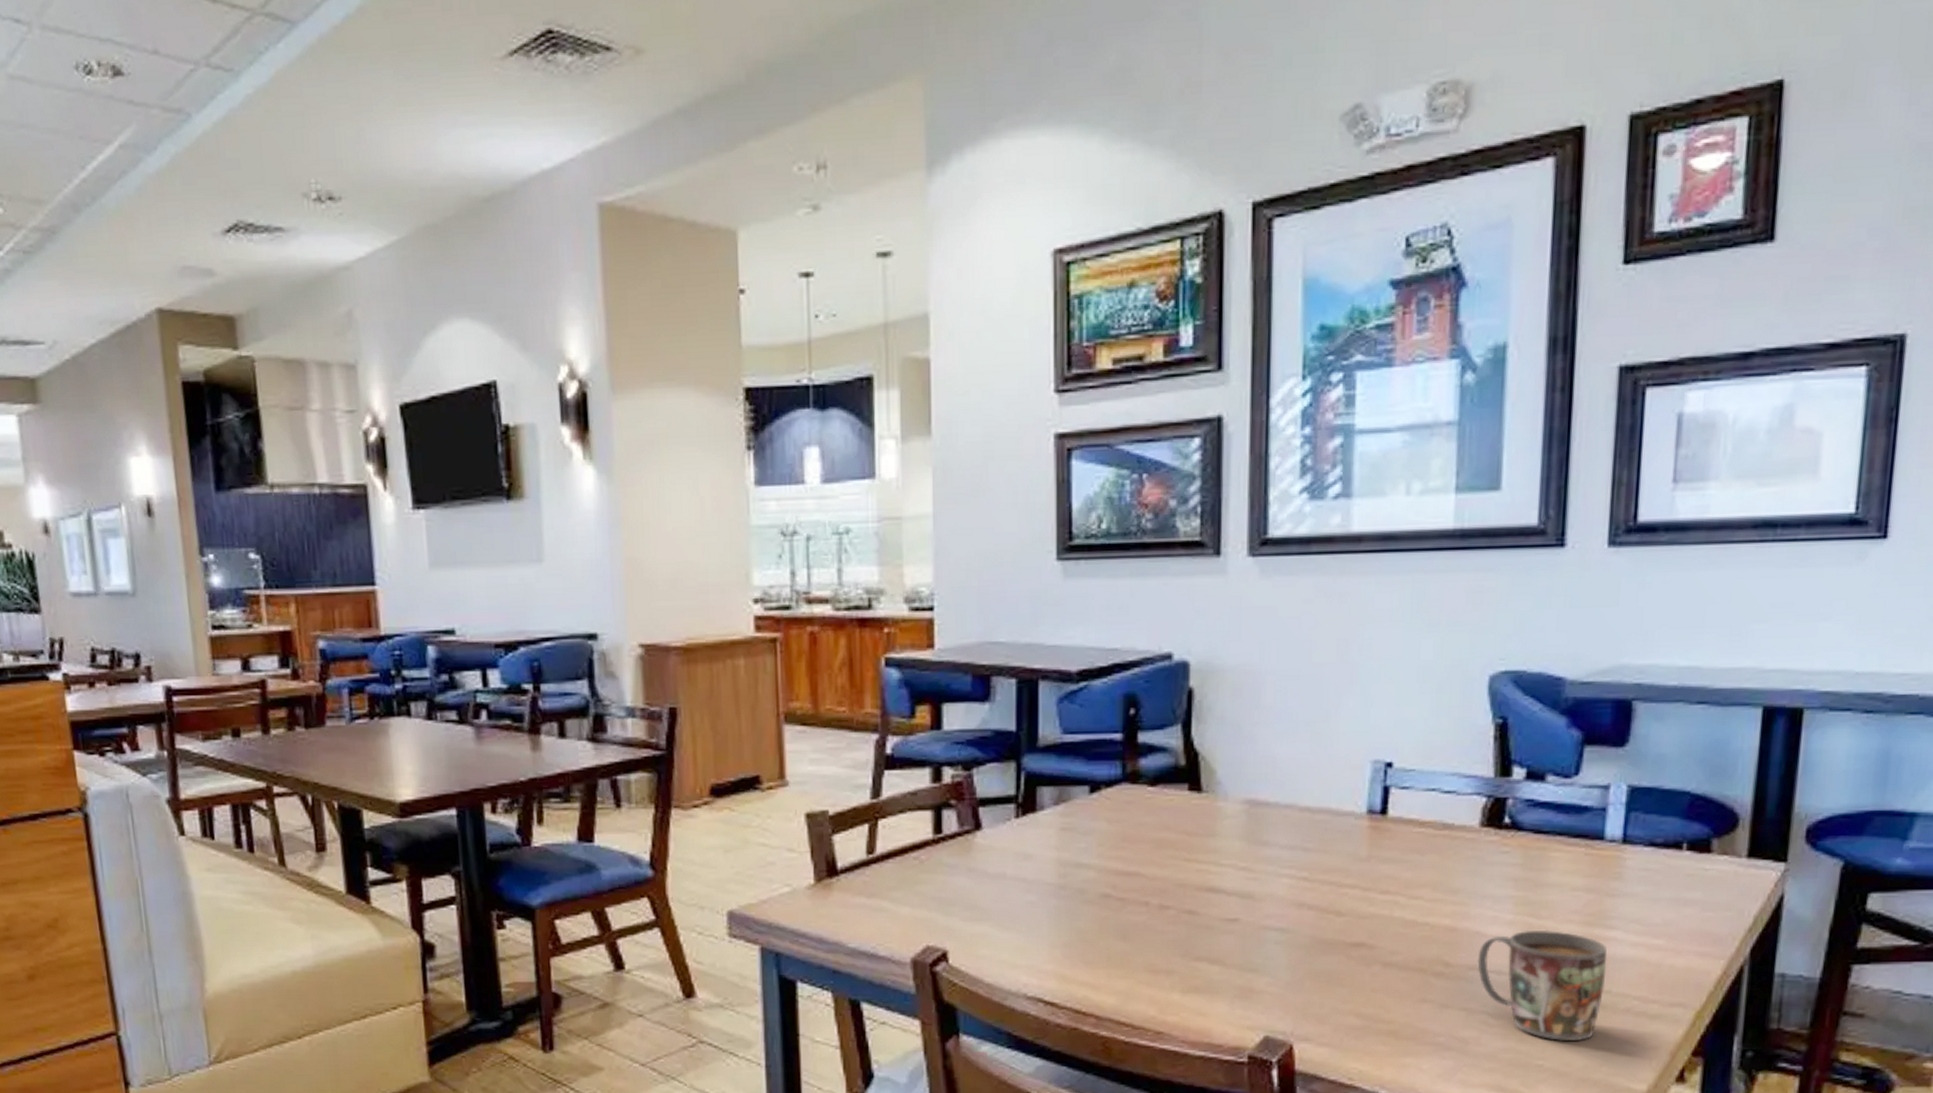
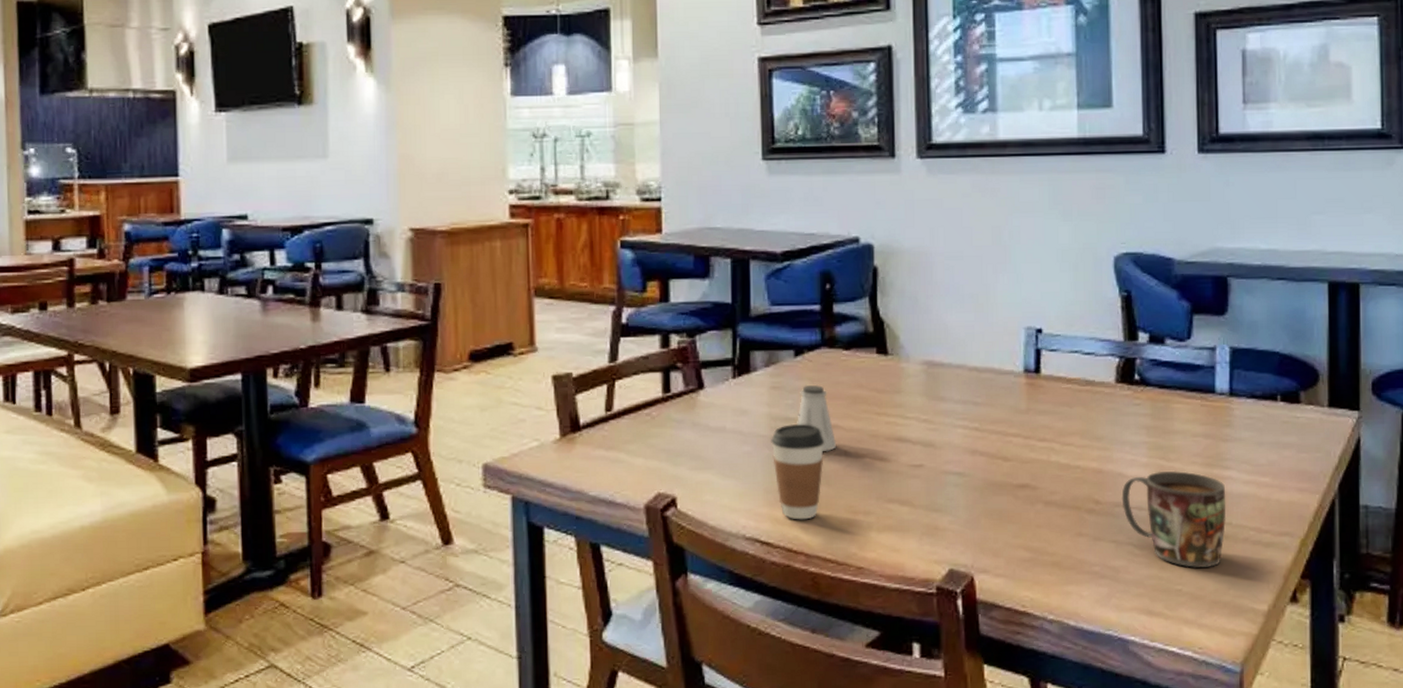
coffee cup: none [1059,871,1123,979] -> present [771,424,825,520]
saltshaker: none [1090,825,1137,903] -> present [797,384,837,452]

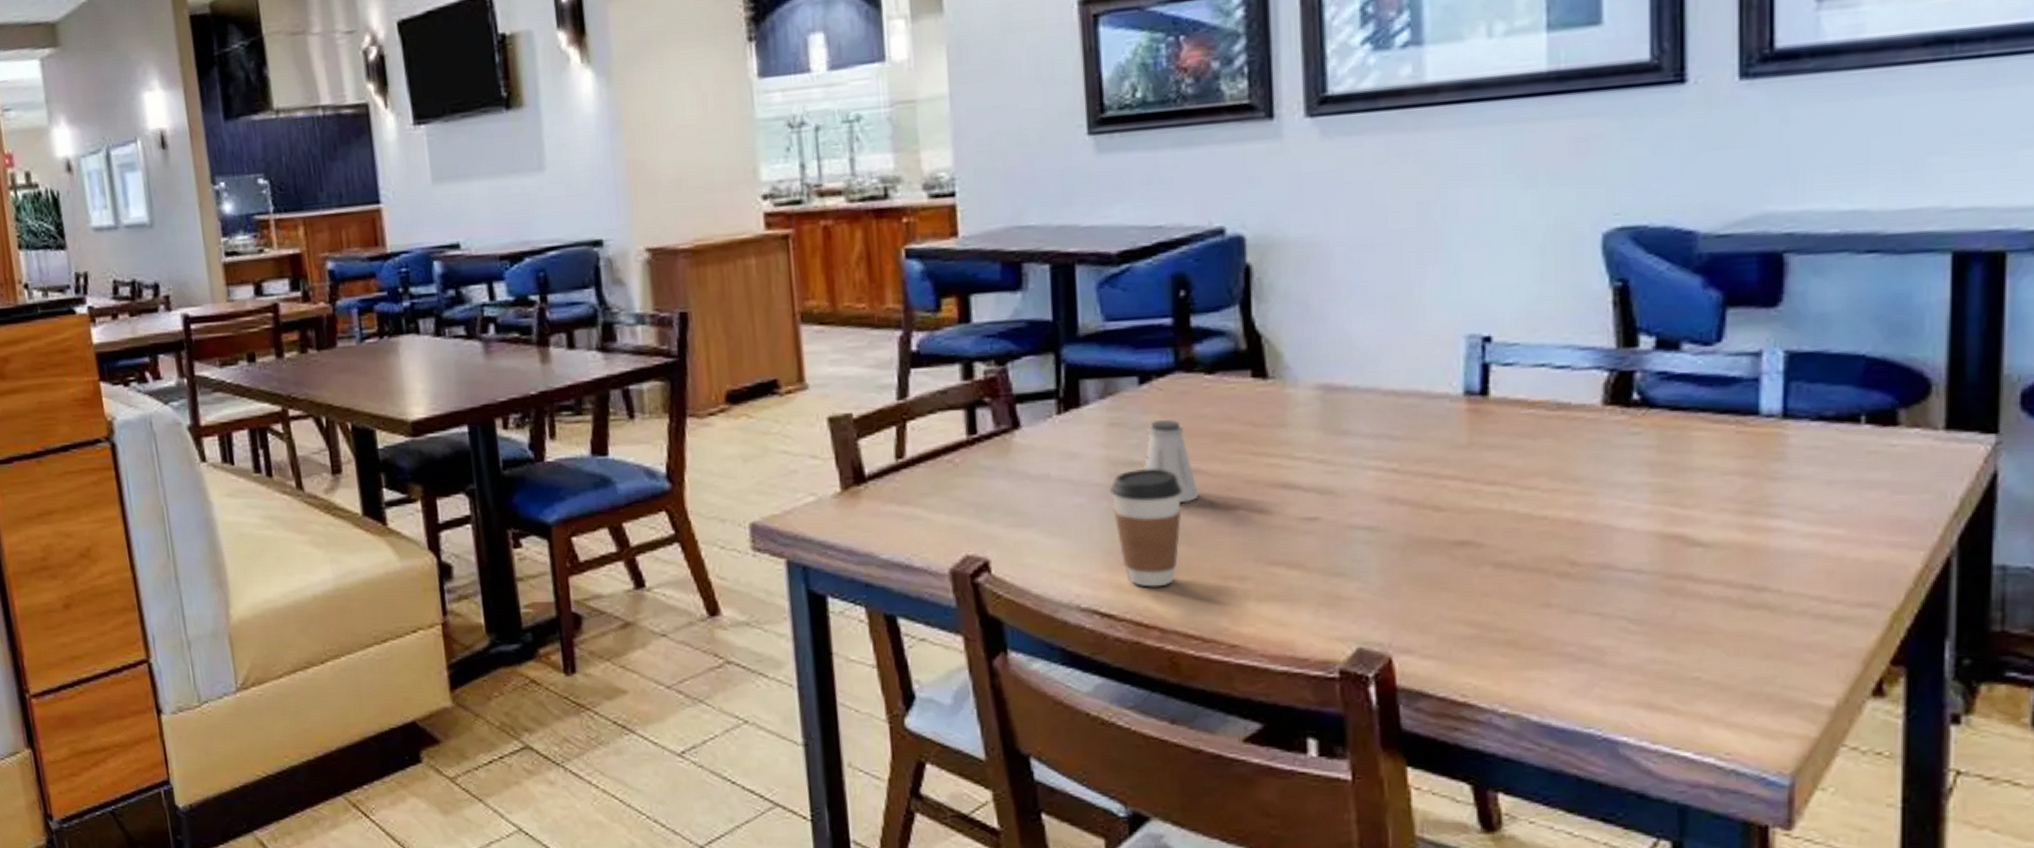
mug: present [1121,470,1227,568] -> none [1610,520,1773,649]

